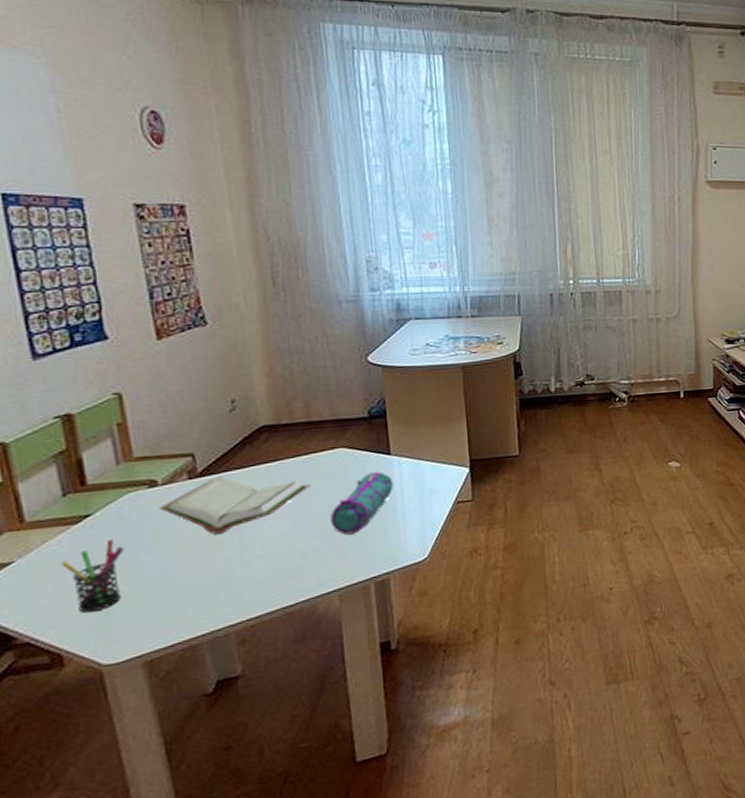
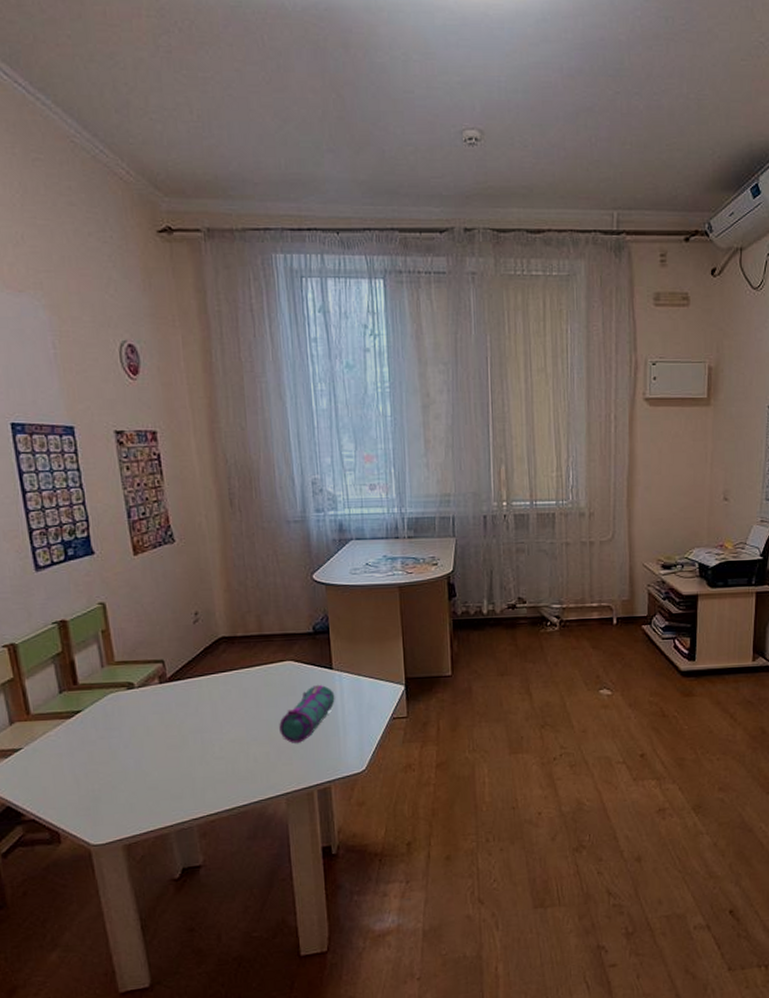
pen holder: present [60,539,125,613] -> none [58,734,108,798]
book: present [159,475,312,534] -> none [136,681,263,735]

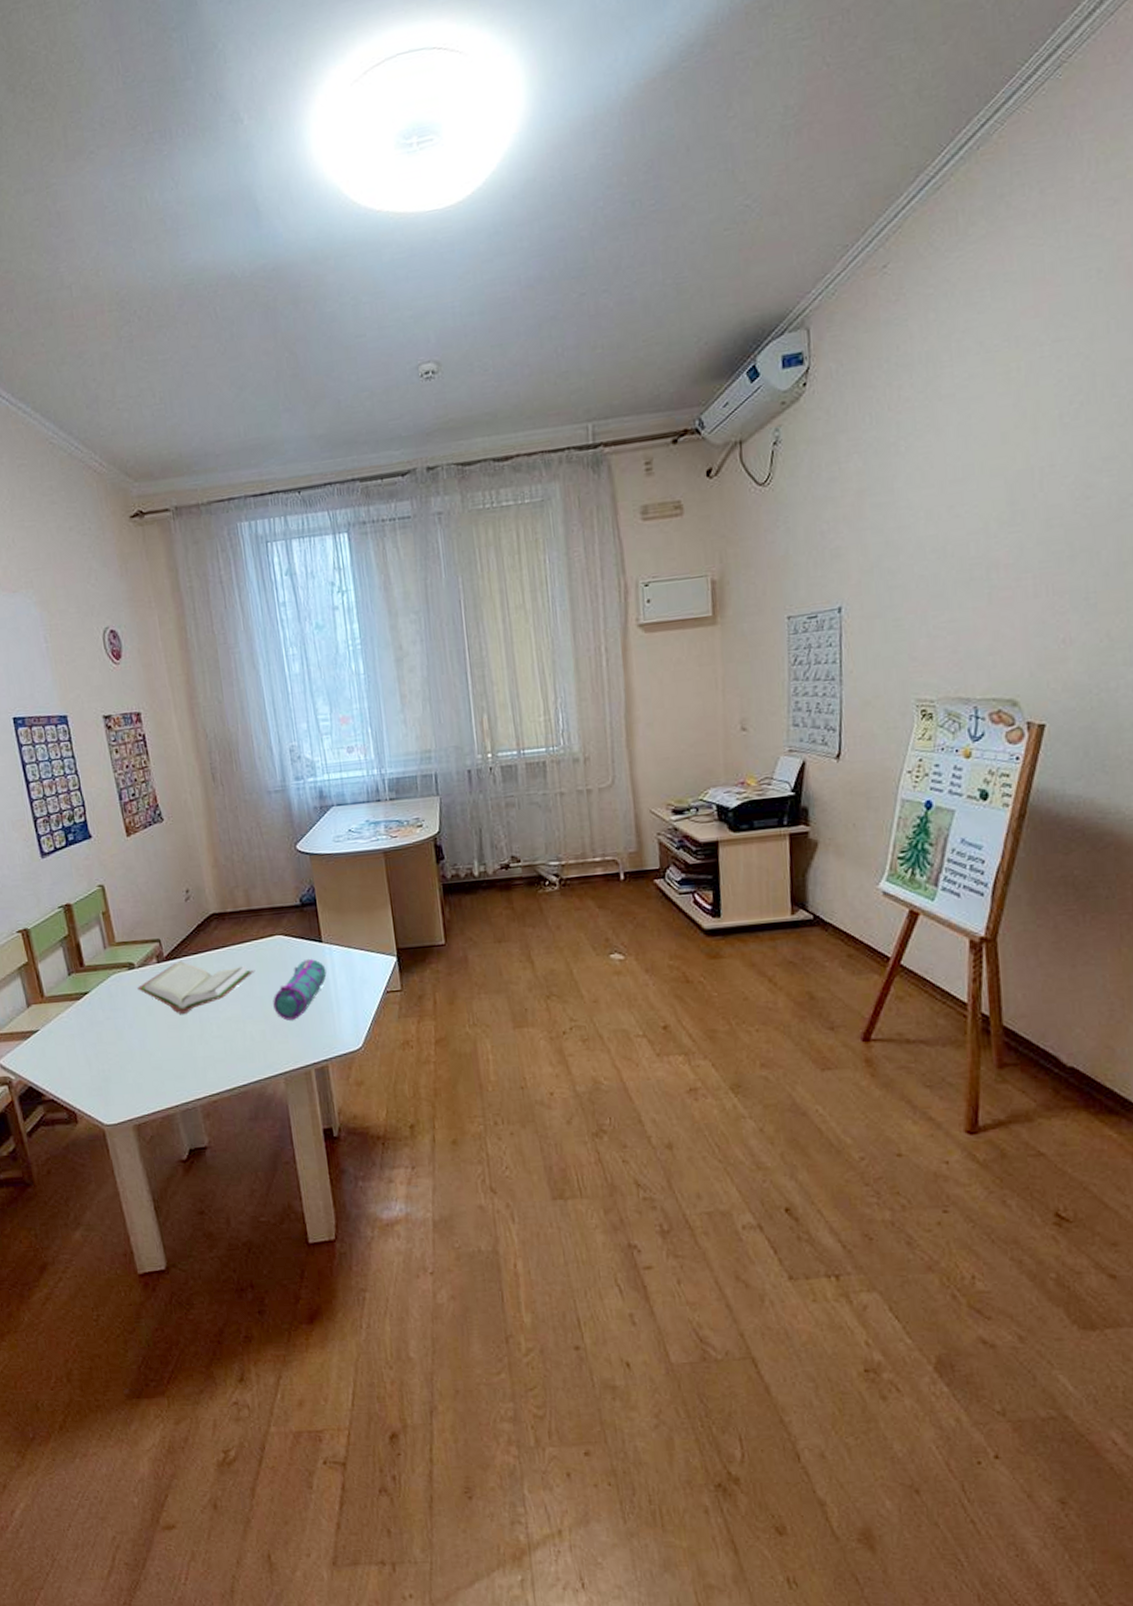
book: none [136,681,263,735] -> present [137,960,255,1014]

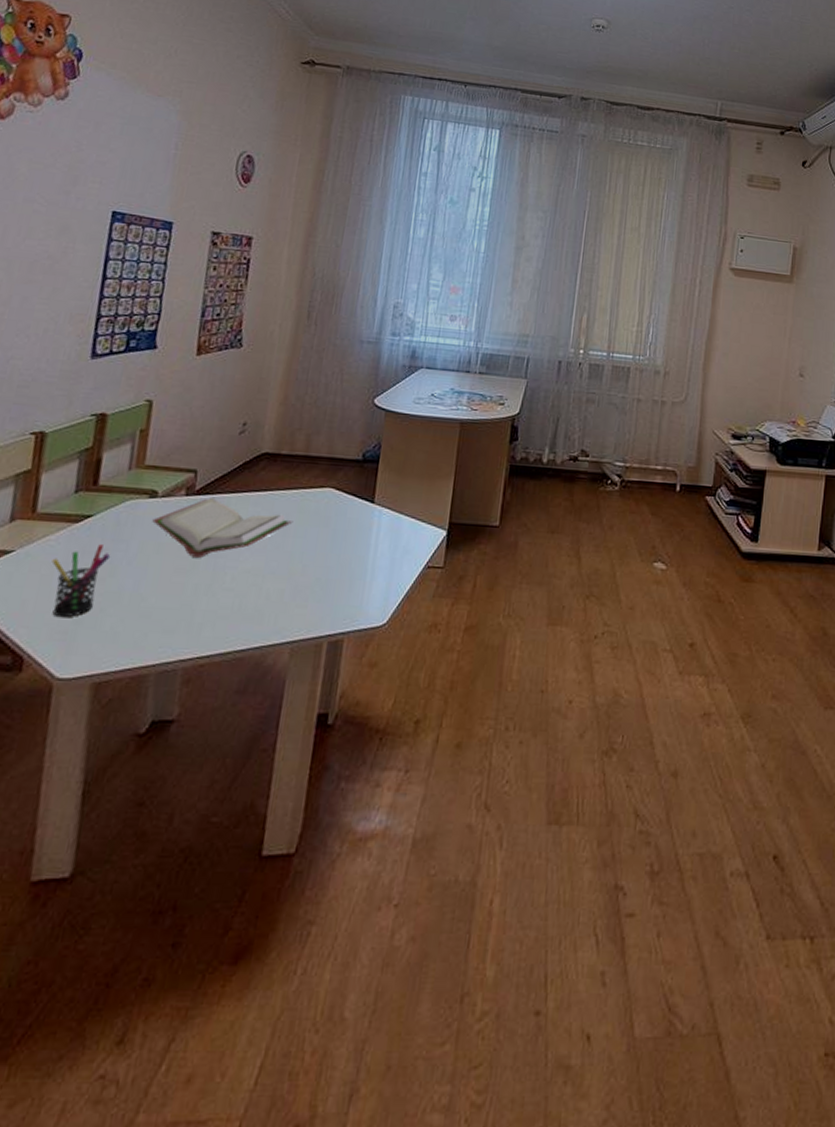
pen holder: none [70,1015,115,1078] -> present [52,544,111,618]
pencil case: present [273,958,327,1021] -> none [301,518,371,583]

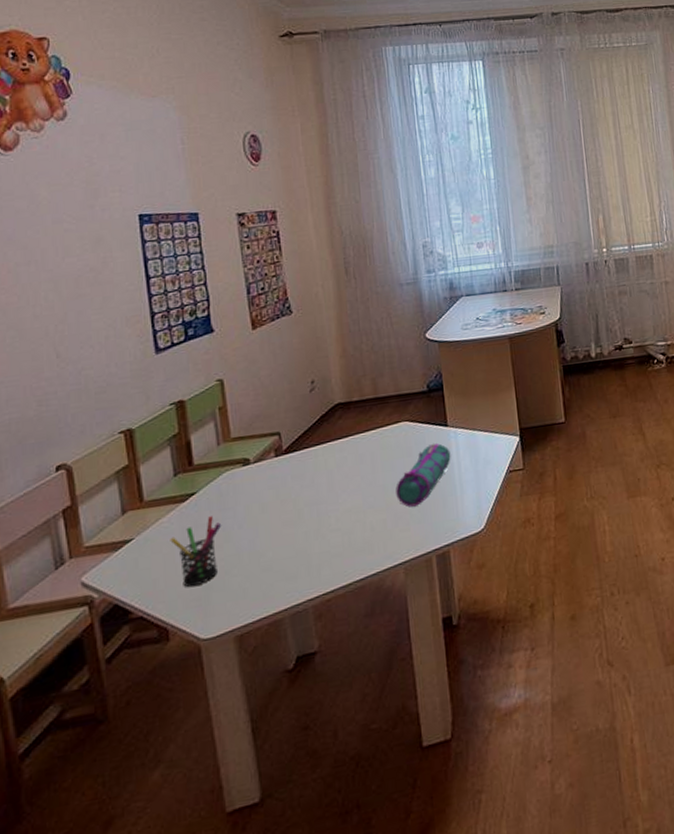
book: present [152,496,294,558] -> none [251,452,379,509]
pencil case: none [301,518,371,583] -> present [396,443,451,508]

